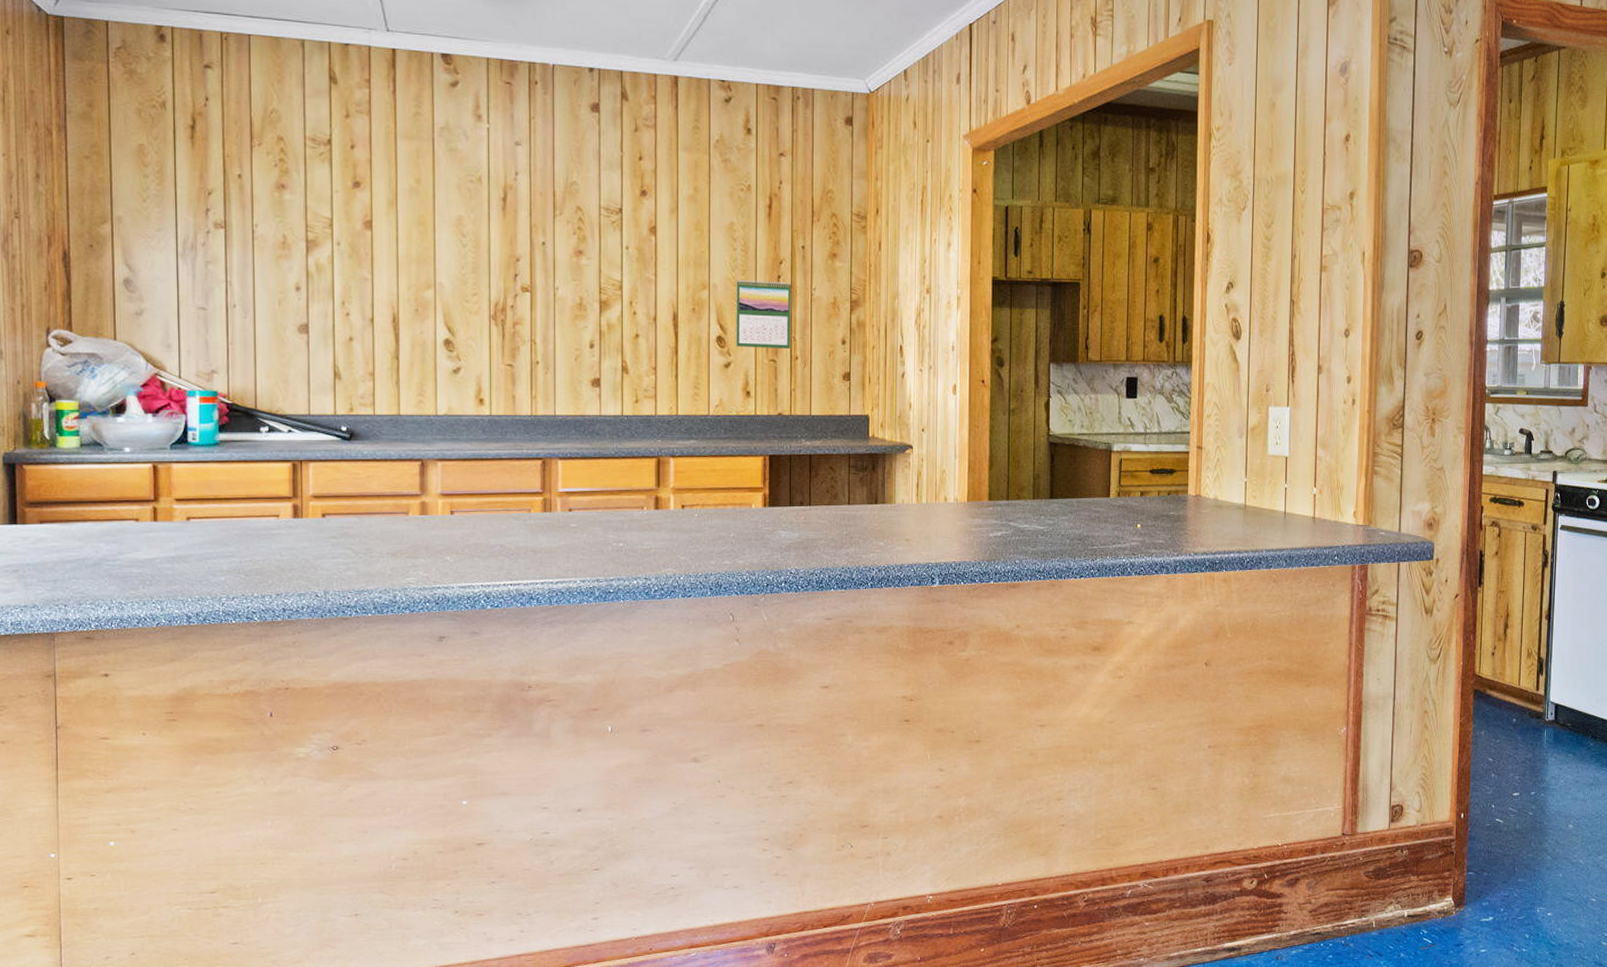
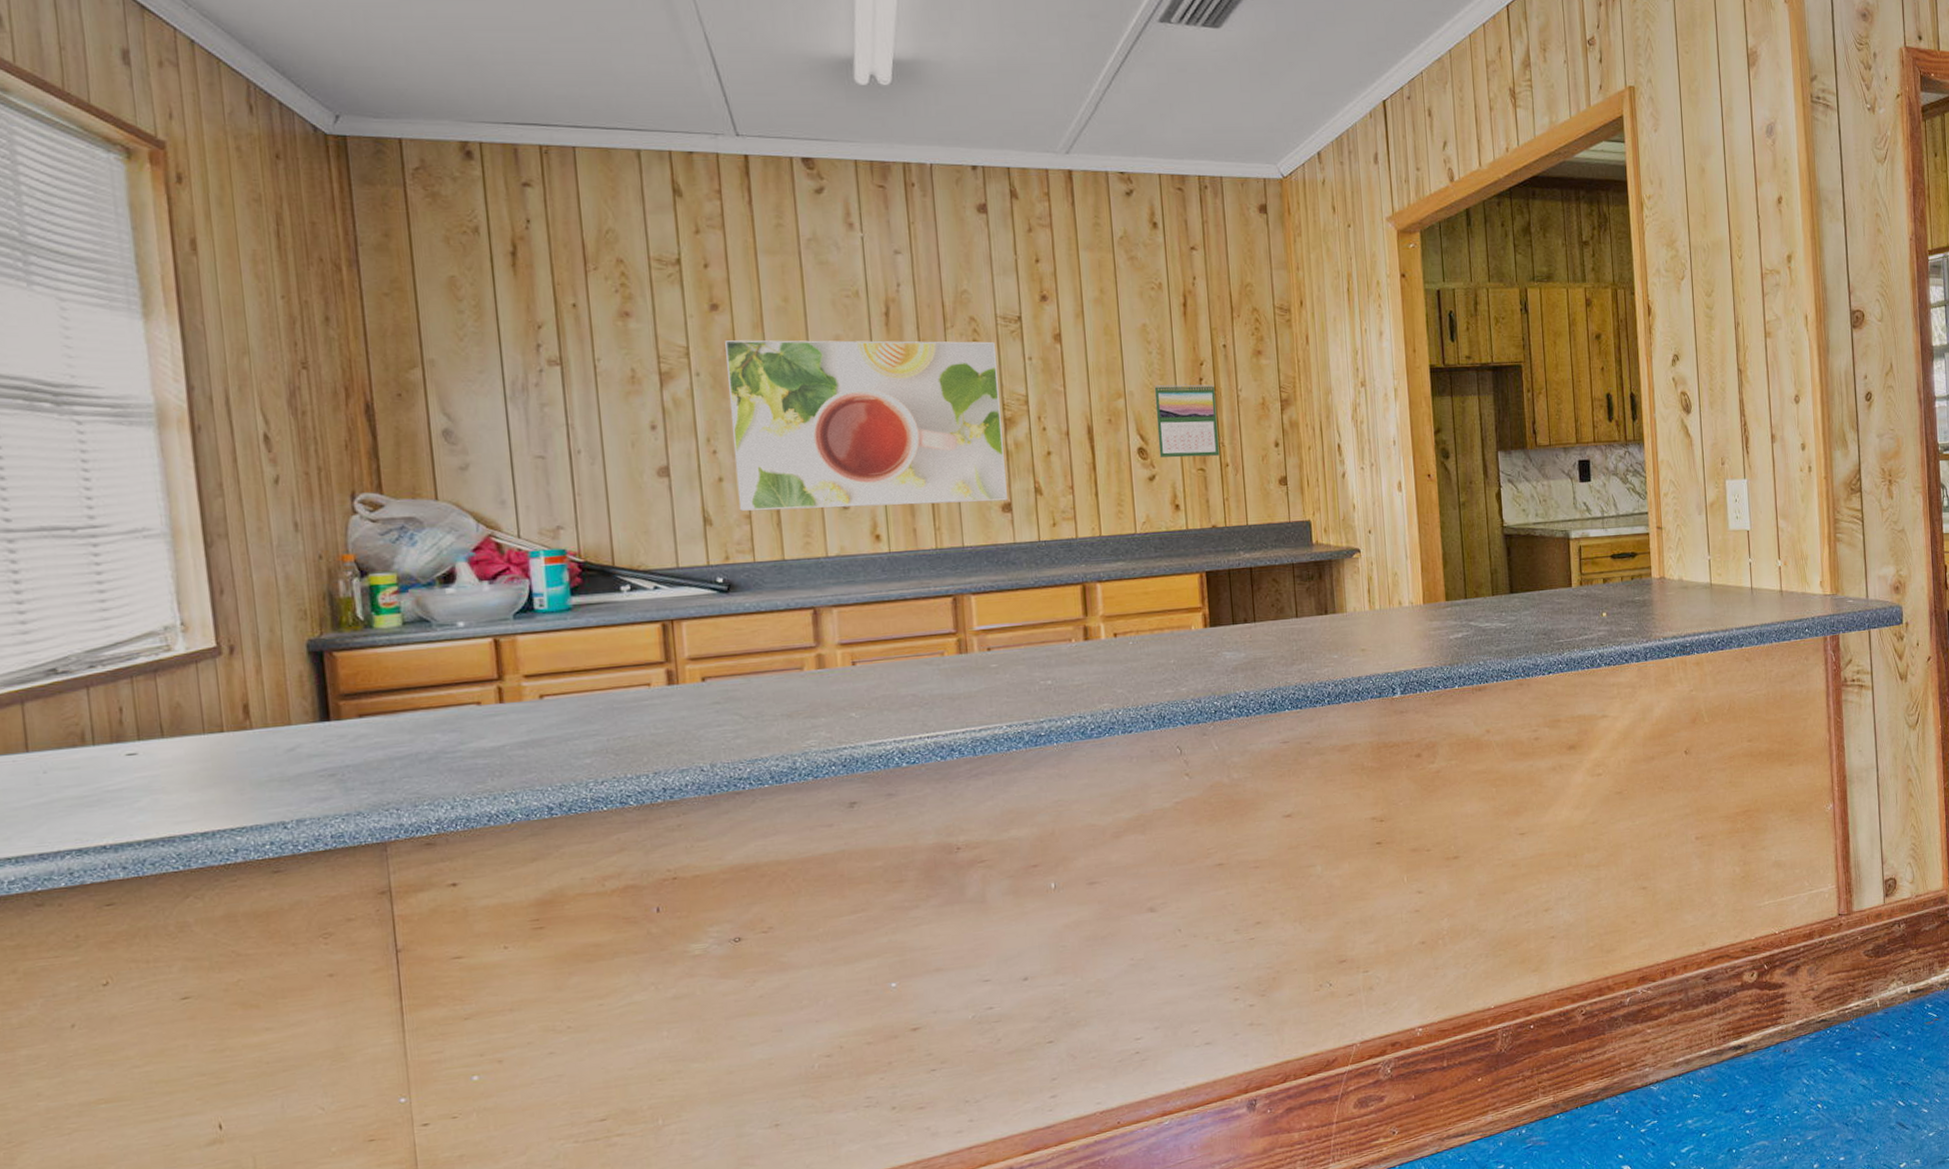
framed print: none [363,215,598,376] -> present [725,340,1007,512]

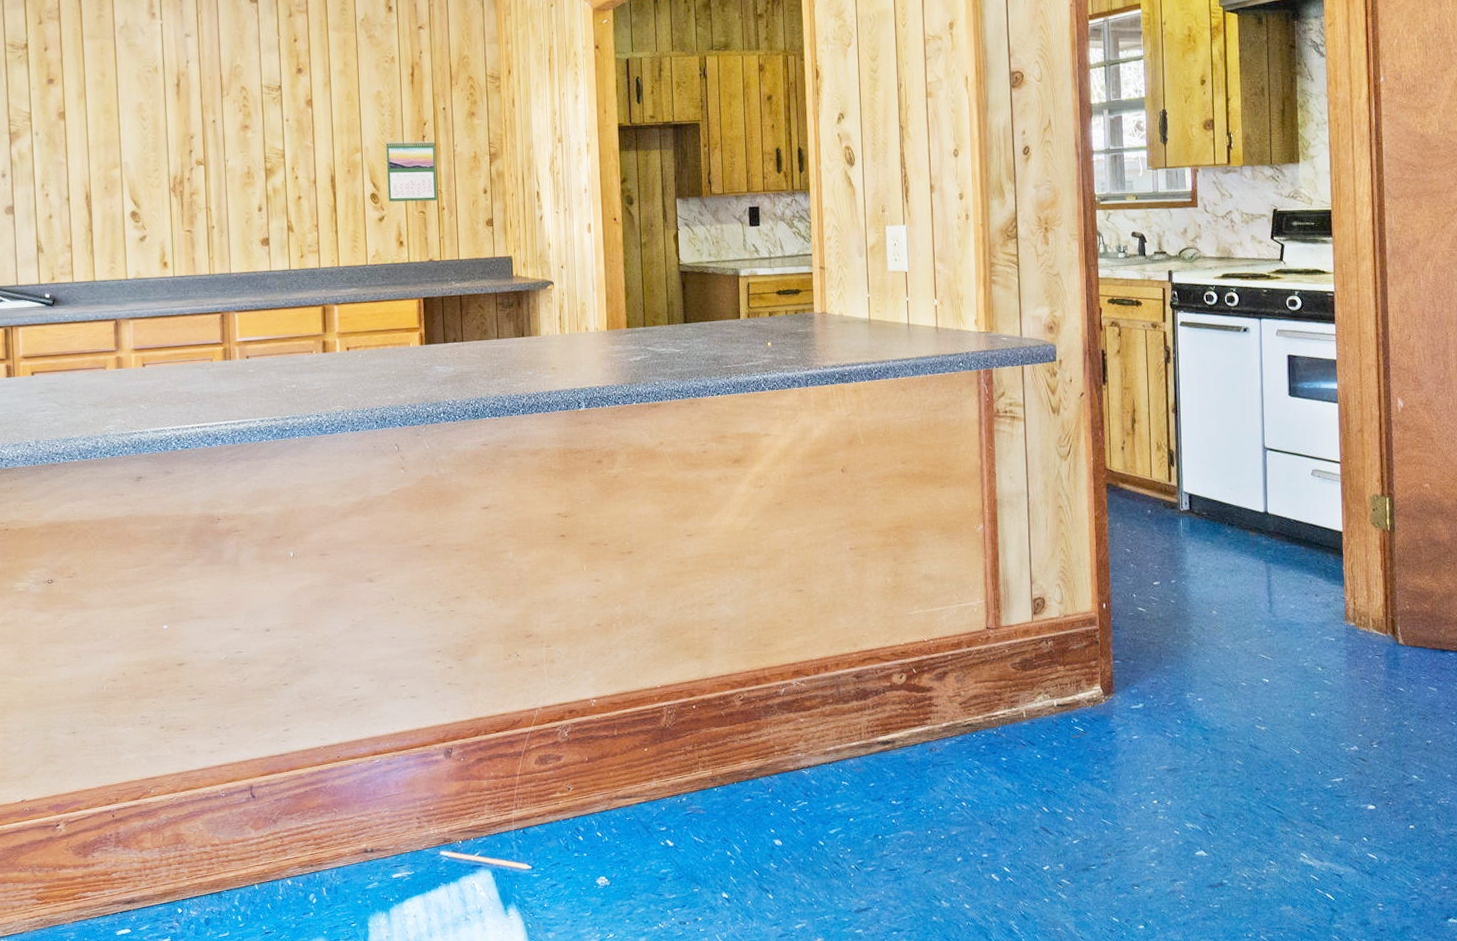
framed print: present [725,340,1007,512] -> none [58,106,266,242]

